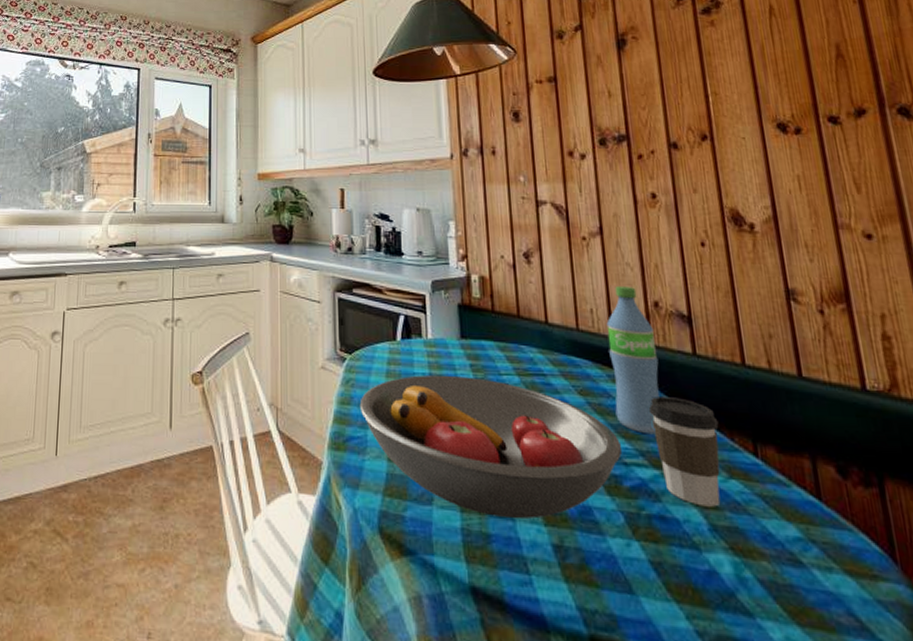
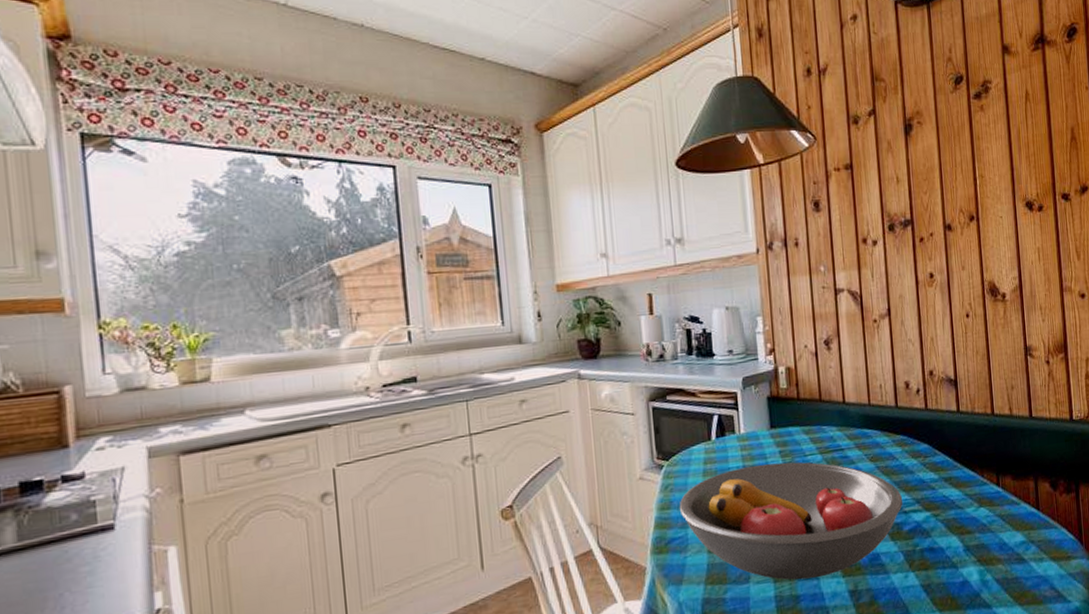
water bottle: present [606,285,660,435] -> none [892,360,932,485]
coffee cup: present [648,396,720,507] -> none [923,450,974,534]

